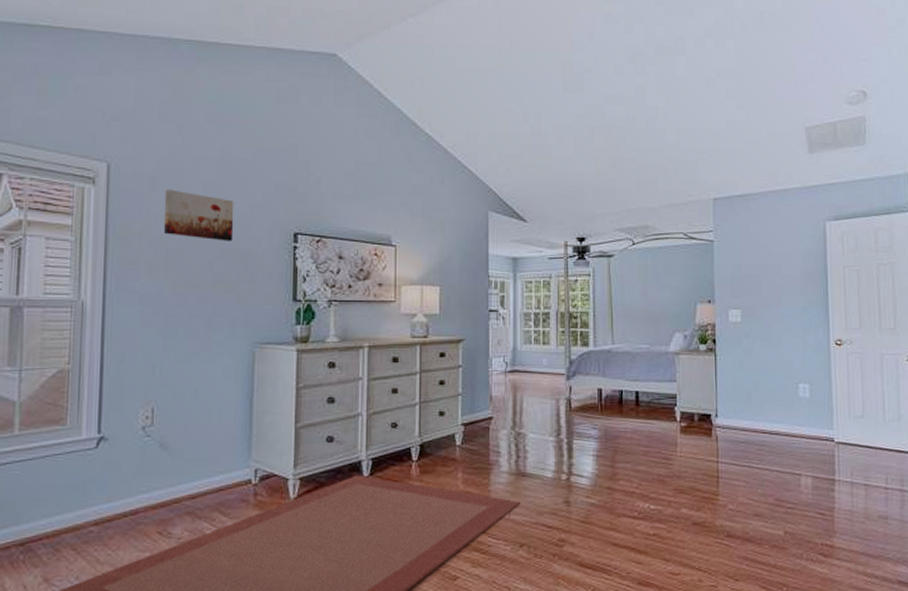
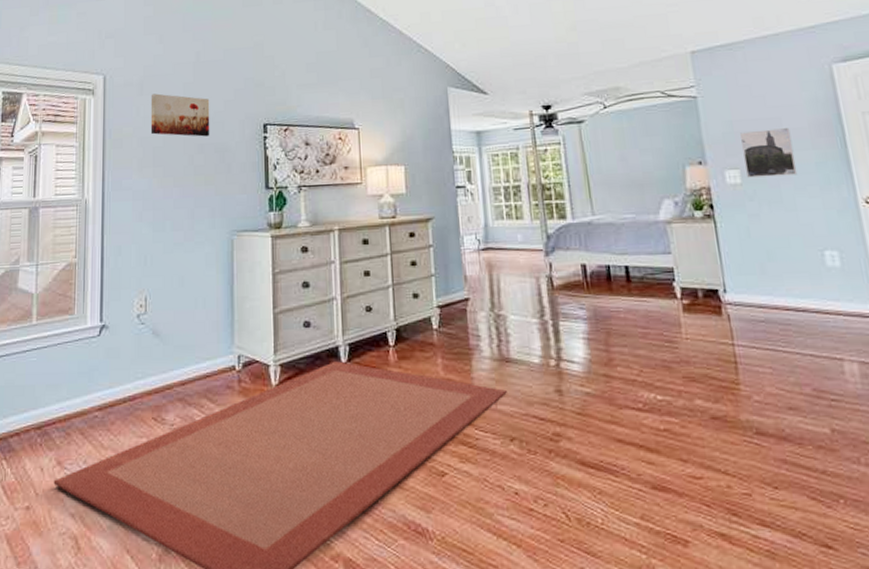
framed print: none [746,275,787,317] -> present [740,128,798,178]

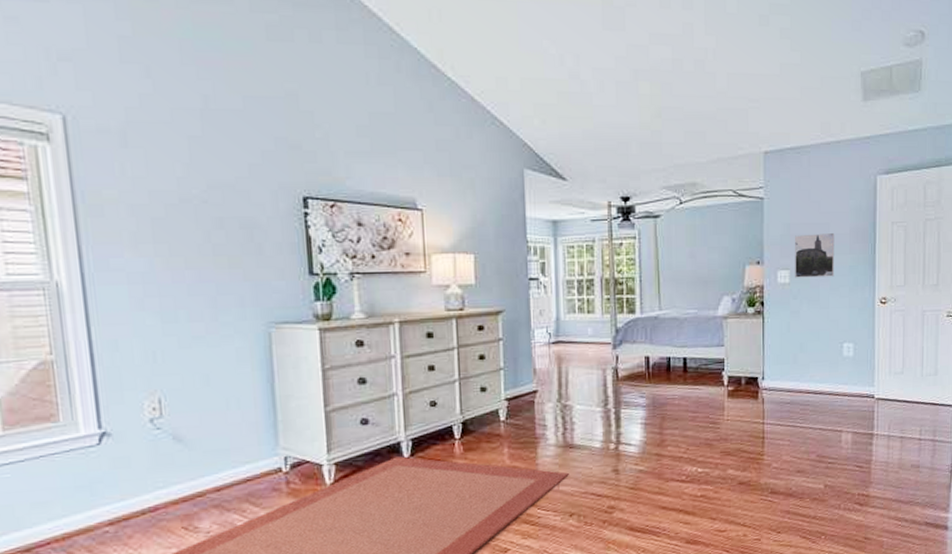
wall art: present [150,93,210,137] -> none [140,147,232,208]

